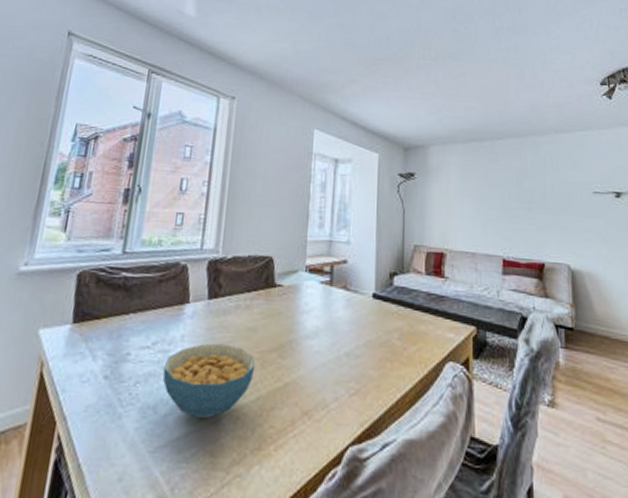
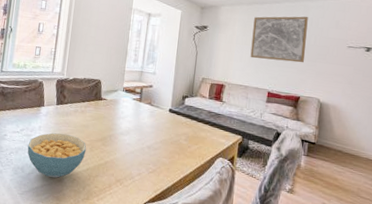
wall art: none [473,155,544,217] -> present [250,16,308,63]

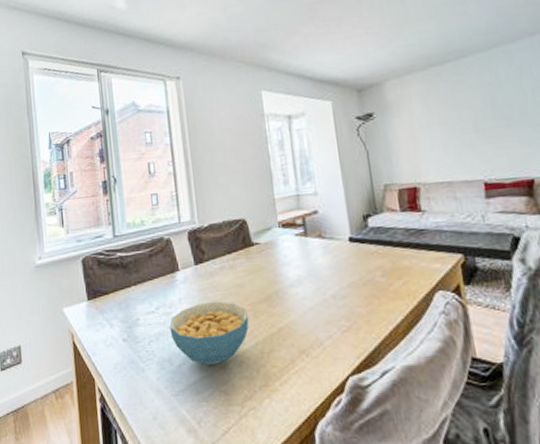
wall art: present [250,16,308,63] -> none [436,66,527,142]

